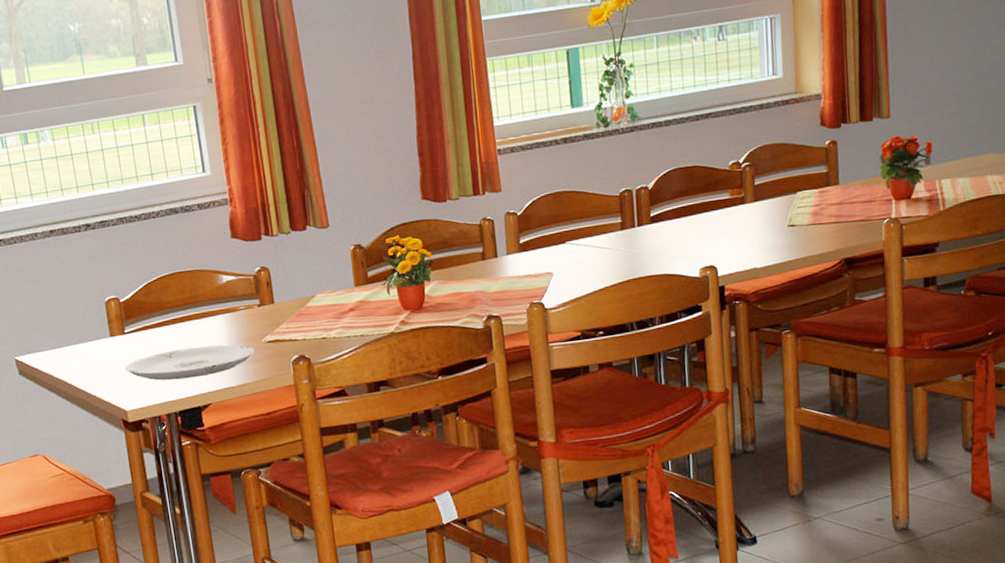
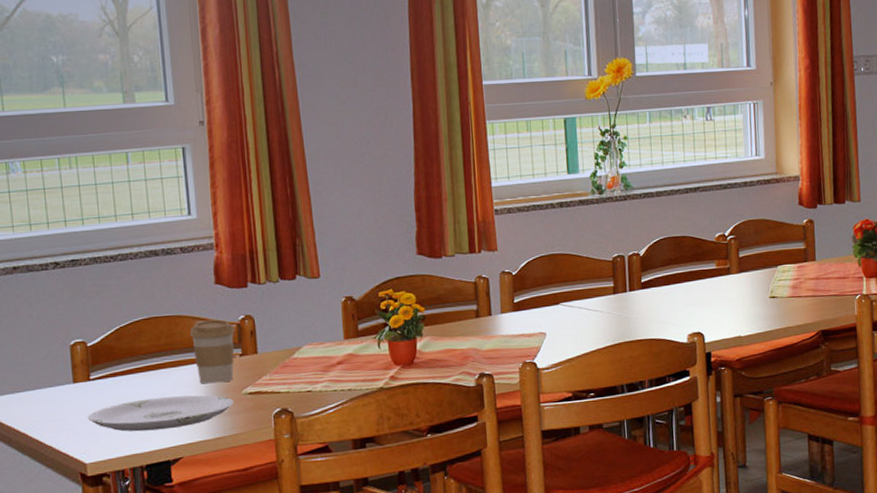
coffee cup: none [211,272,254,334] -> present [190,319,235,384]

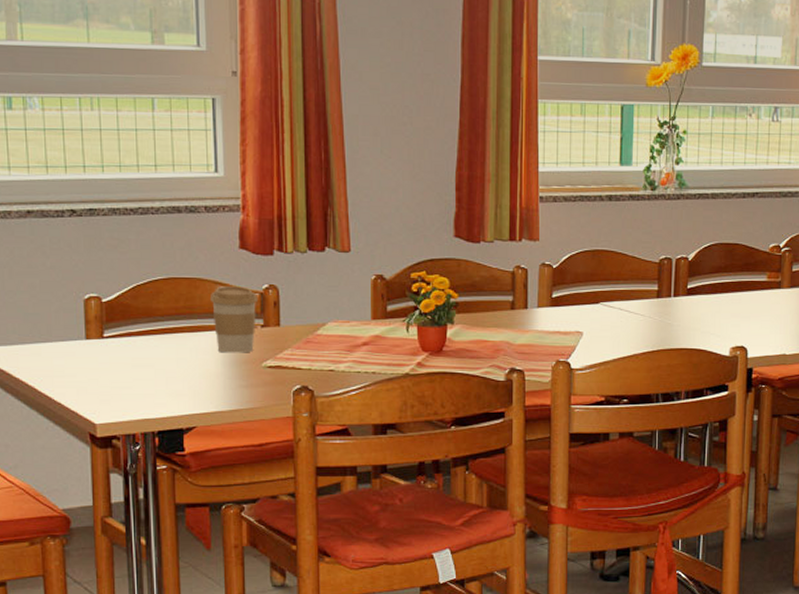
plate: present [87,395,233,432] -> none [99,363,252,396]

